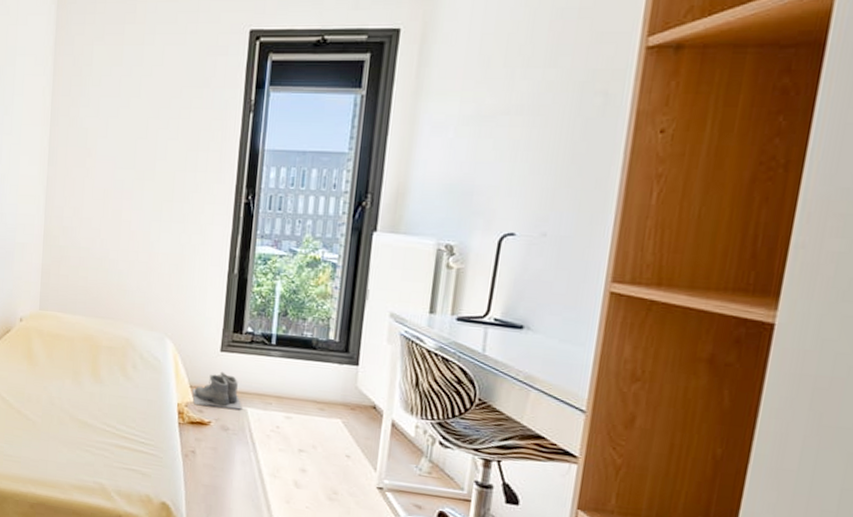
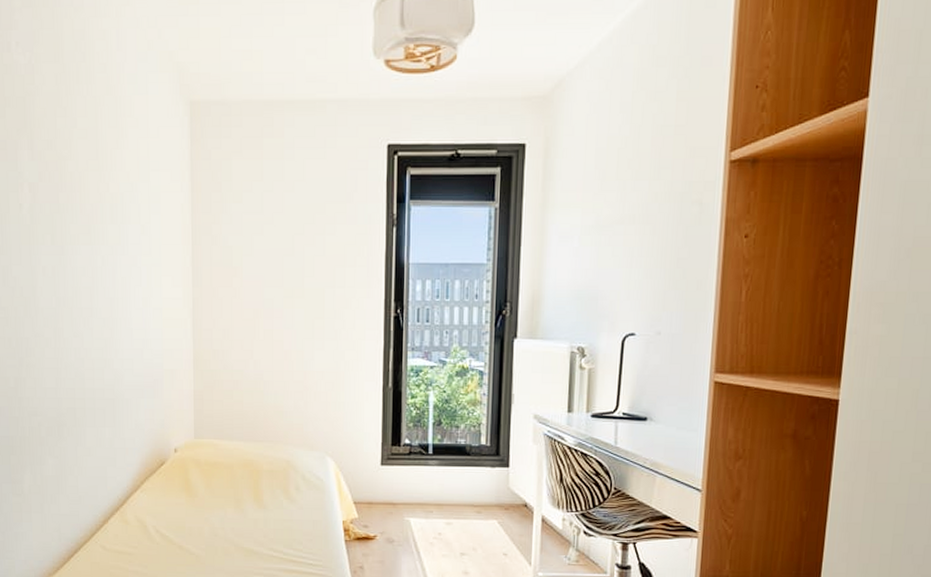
boots: present [192,371,242,410] -> none [356,485,405,521]

